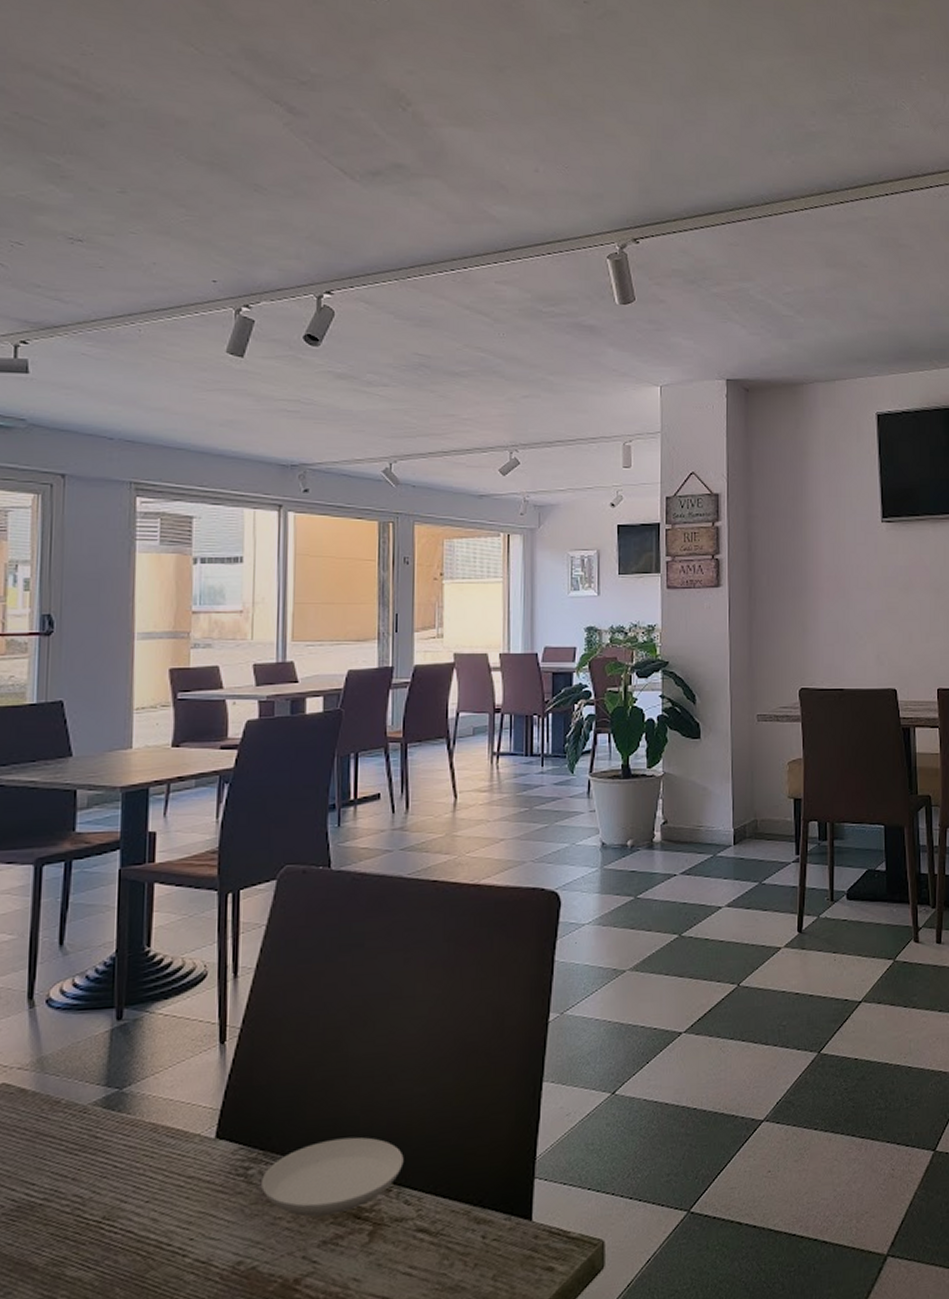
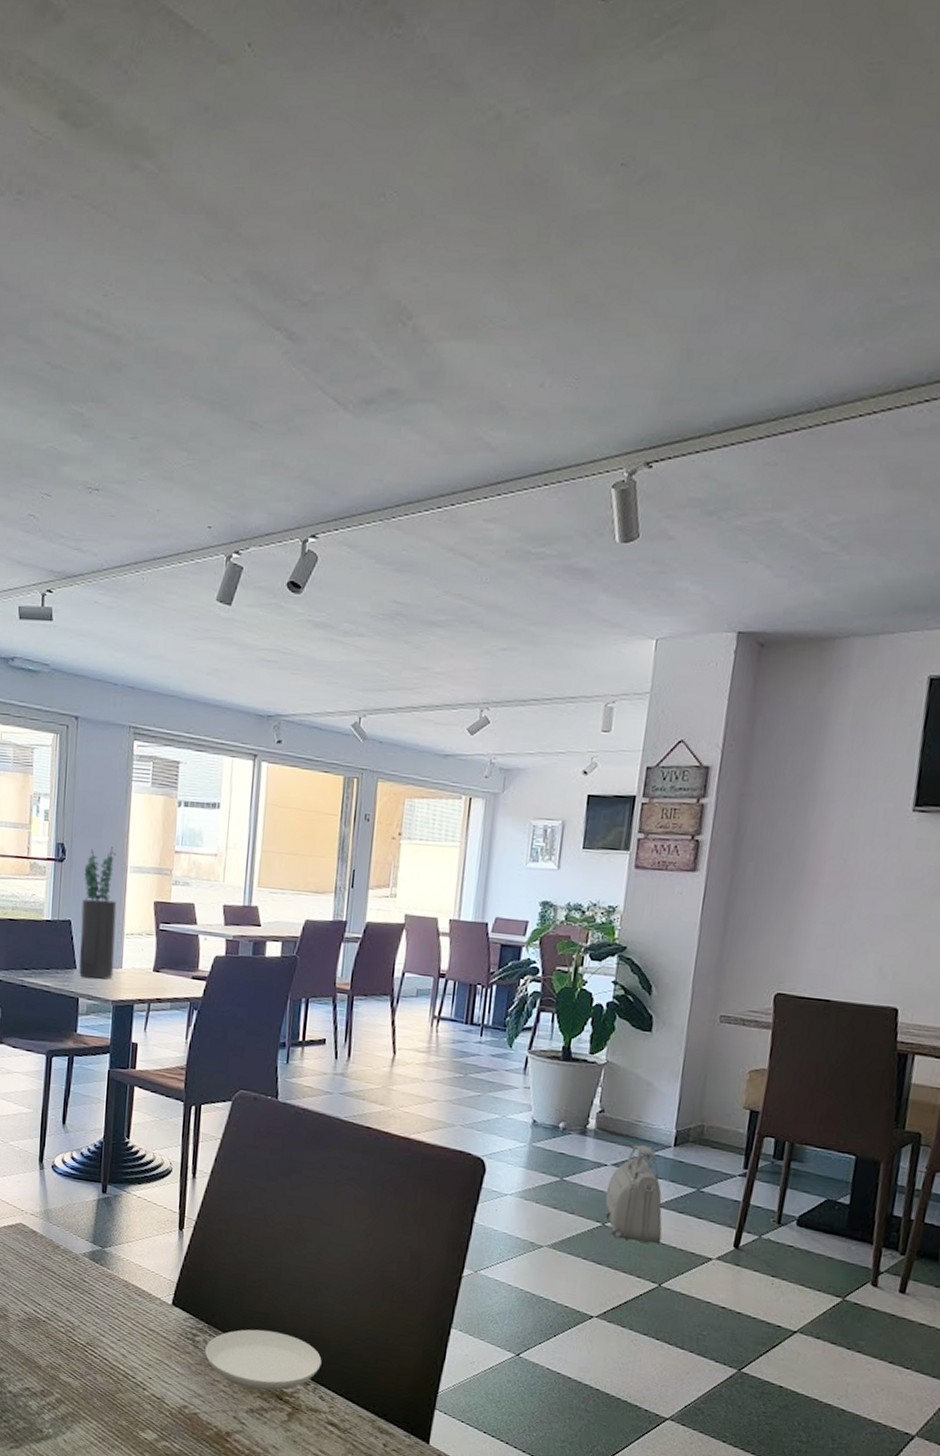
vase: none [75,613,123,766] -> present [79,846,117,980]
handbag: none [678,849,734,947] -> present [605,1144,662,1244]

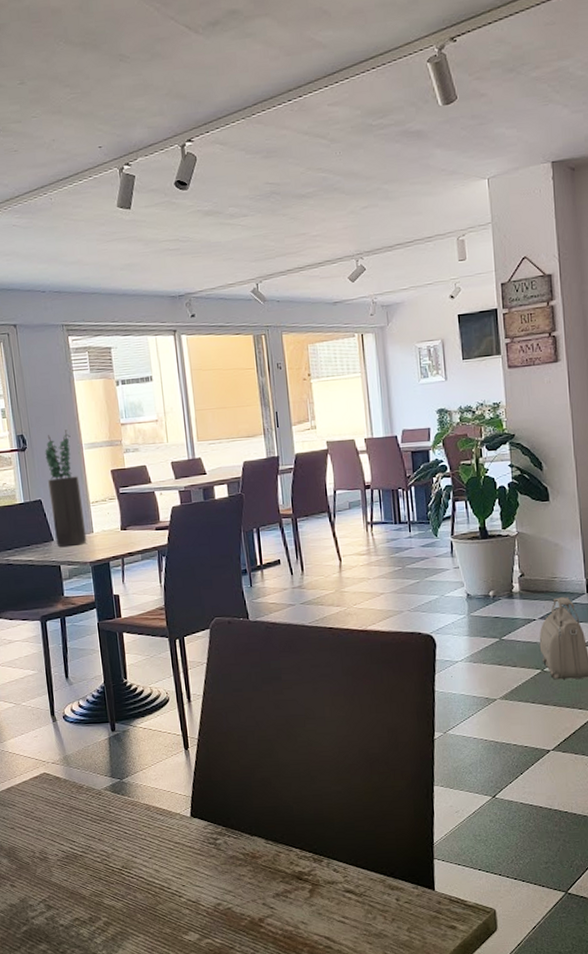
saucer: present [205,1329,322,1391] -> none [227,821,330,876]

